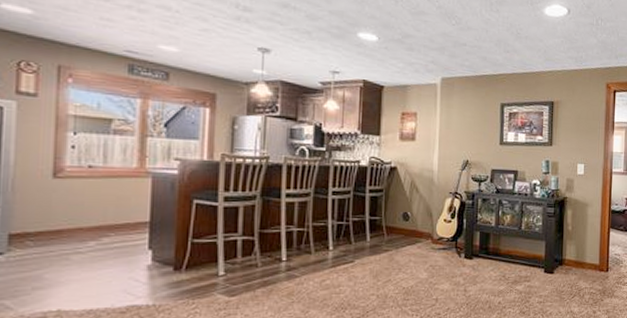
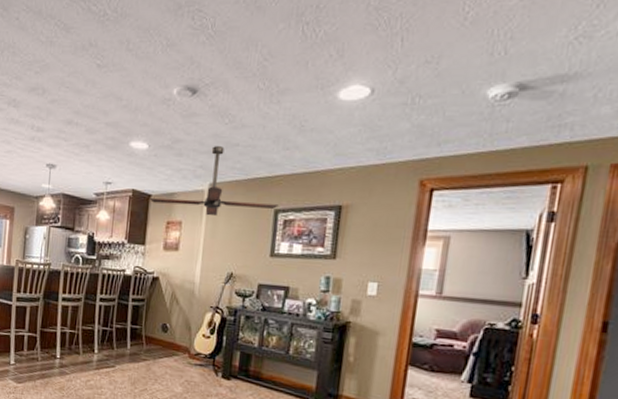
ceiling fan: none [382,43,504,109] -> present [149,145,279,217]

